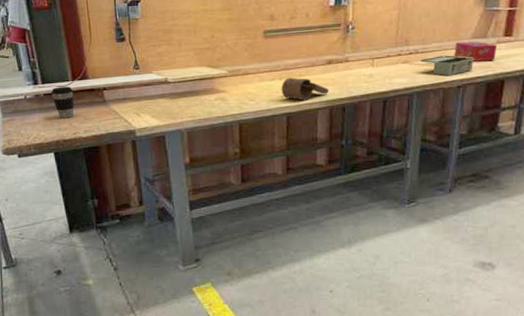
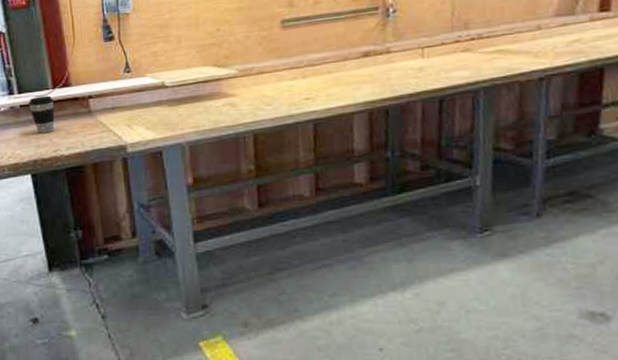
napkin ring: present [281,77,330,101] -> none [305,75,368,103]
toolbox: present [420,55,474,76] -> none [486,39,560,66]
tissue box: present [454,41,498,61] -> none [531,19,591,45]

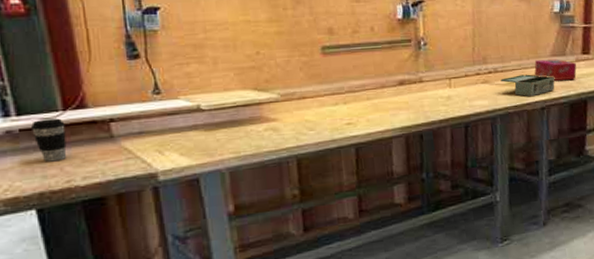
toolbox: none [486,39,560,66] -> present [500,74,555,97]
tissue box: none [531,19,591,45] -> present [534,59,577,81]

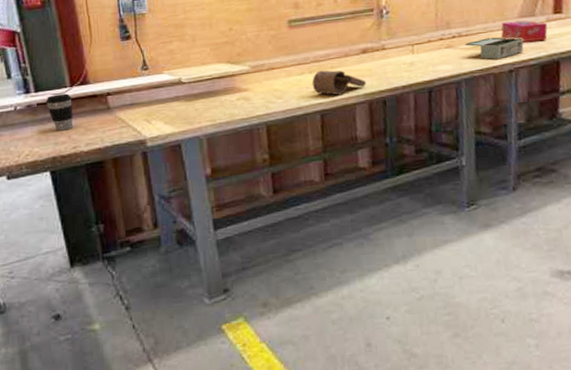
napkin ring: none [346,101,404,128] -> present [312,70,367,96]

